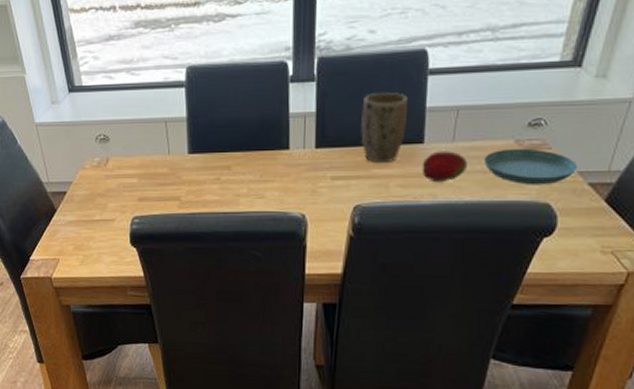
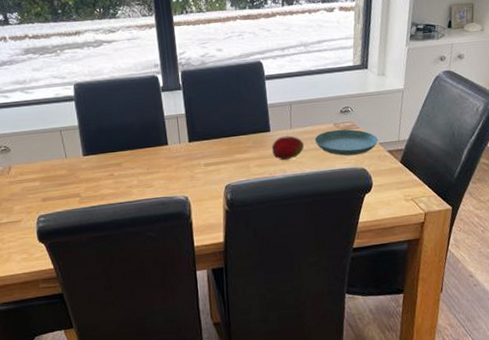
plant pot: present [360,92,408,164] -> none [220,94,256,150]

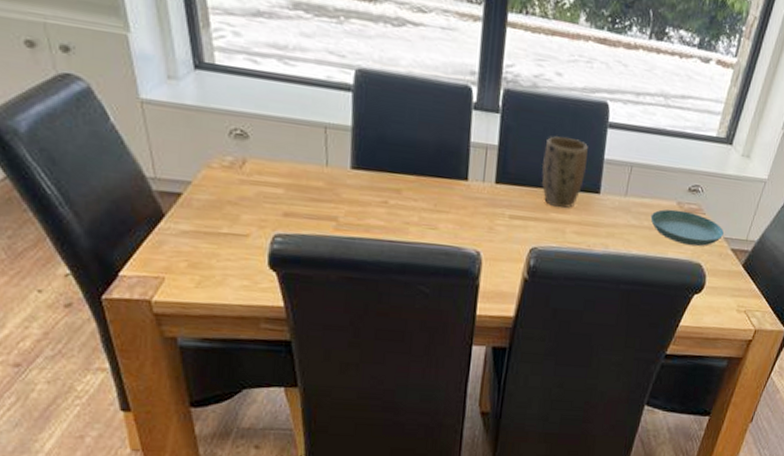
plant pot: none [220,94,256,150] -> present [541,136,588,209]
fruit: present [271,135,305,161] -> none [596,203,638,234]

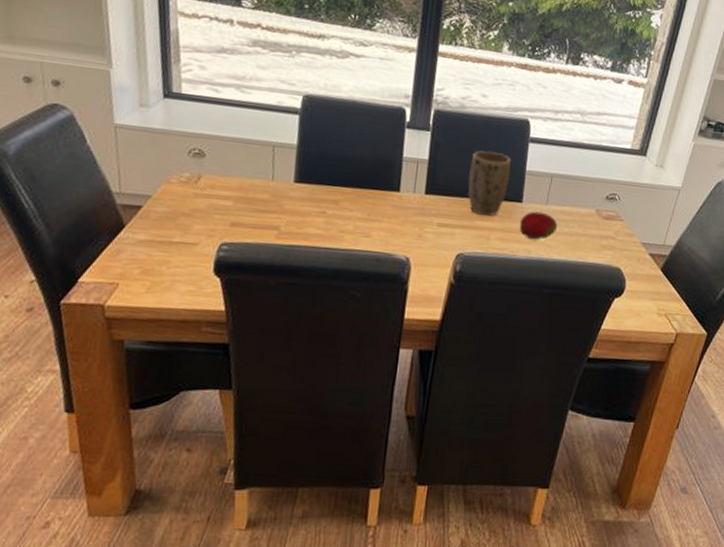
fruit: none [596,203,638,234] -> present [519,211,558,240]
saucer: present [650,209,725,246] -> none [570,216,642,251]

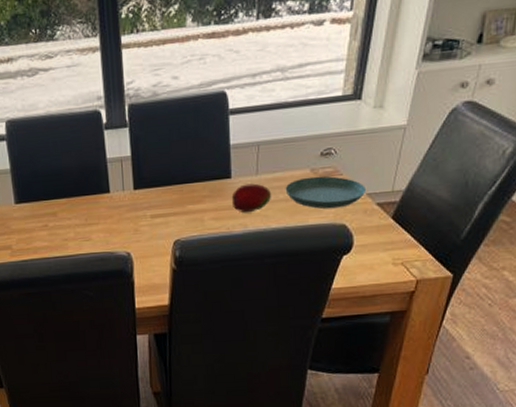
plant pot: present [467,150,511,217] -> none [172,133,215,200]
saucer: none [570,216,642,251] -> present [285,175,367,209]

